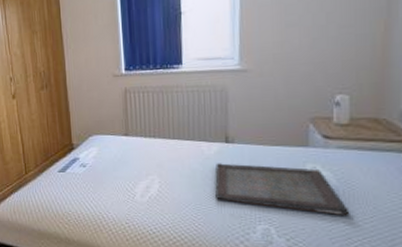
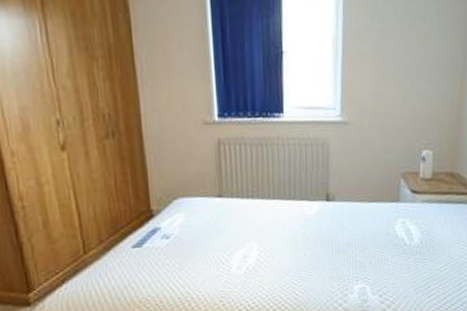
serving tray: present [215,163,350,216] -> none [316,223,430,267]

